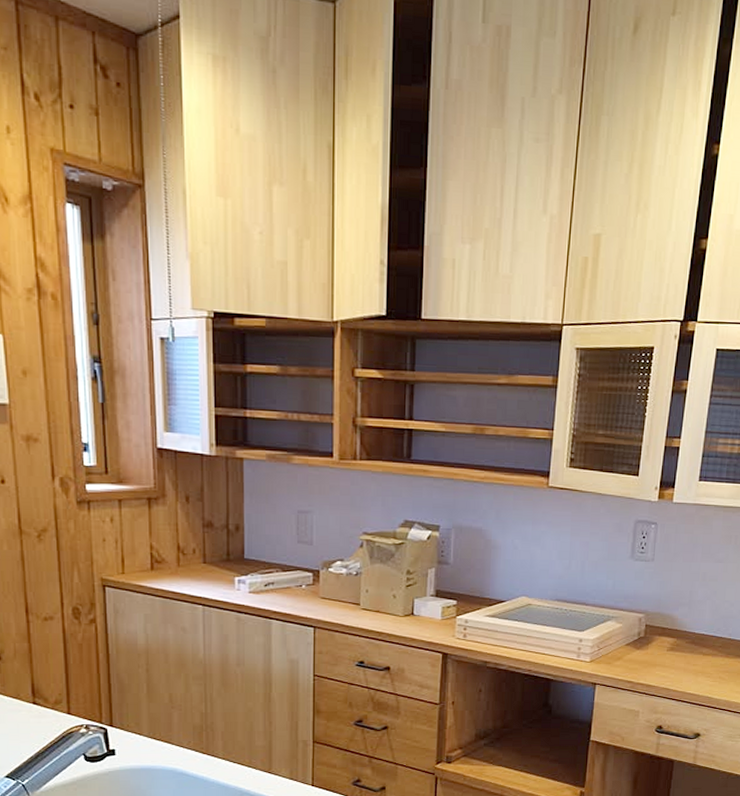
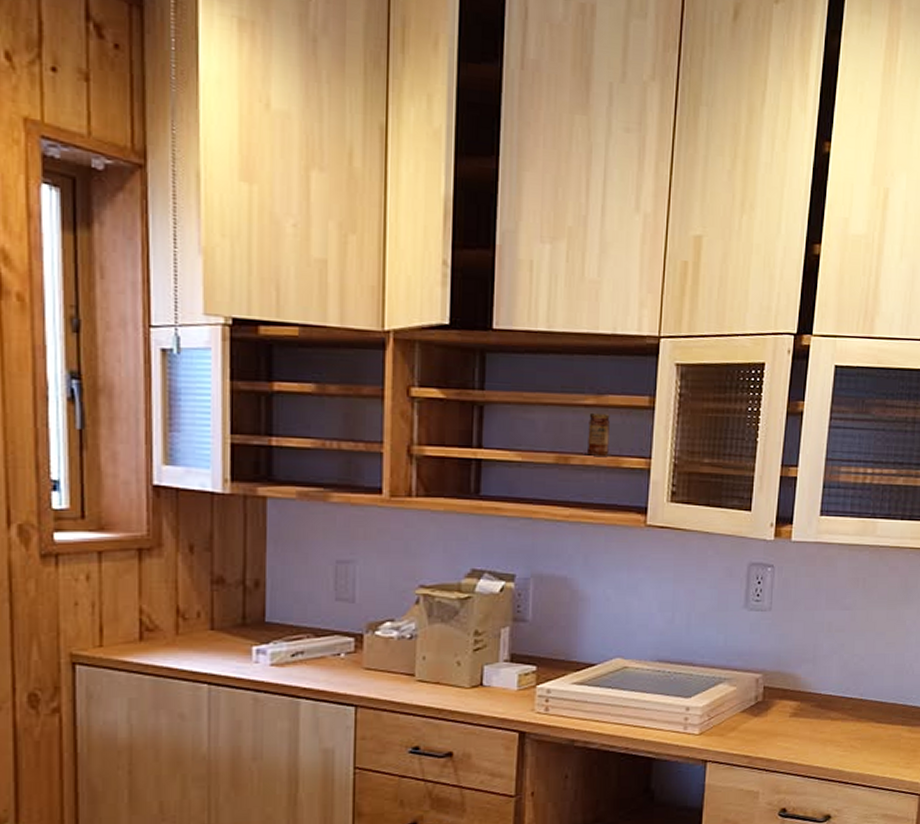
canister: none [497,390,520,428] -> present [585,412,612,456]

